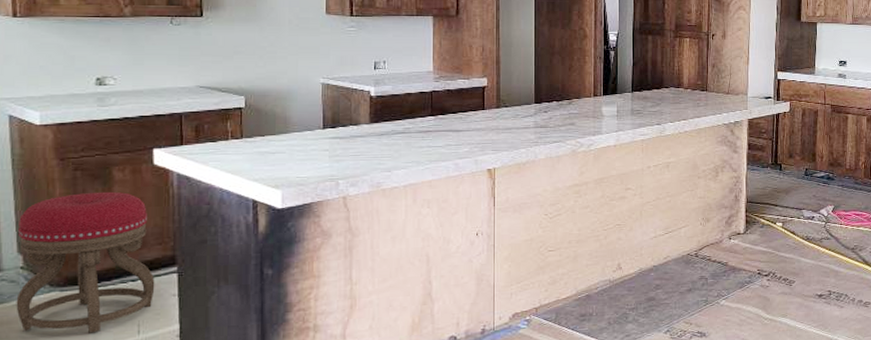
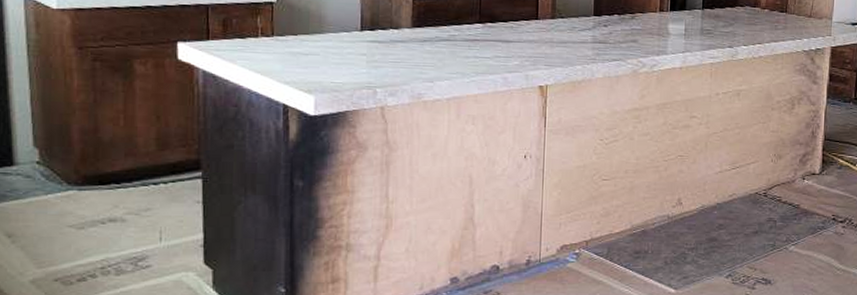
stool: present [16,191,155,333] -> none [32,86,178,237]

